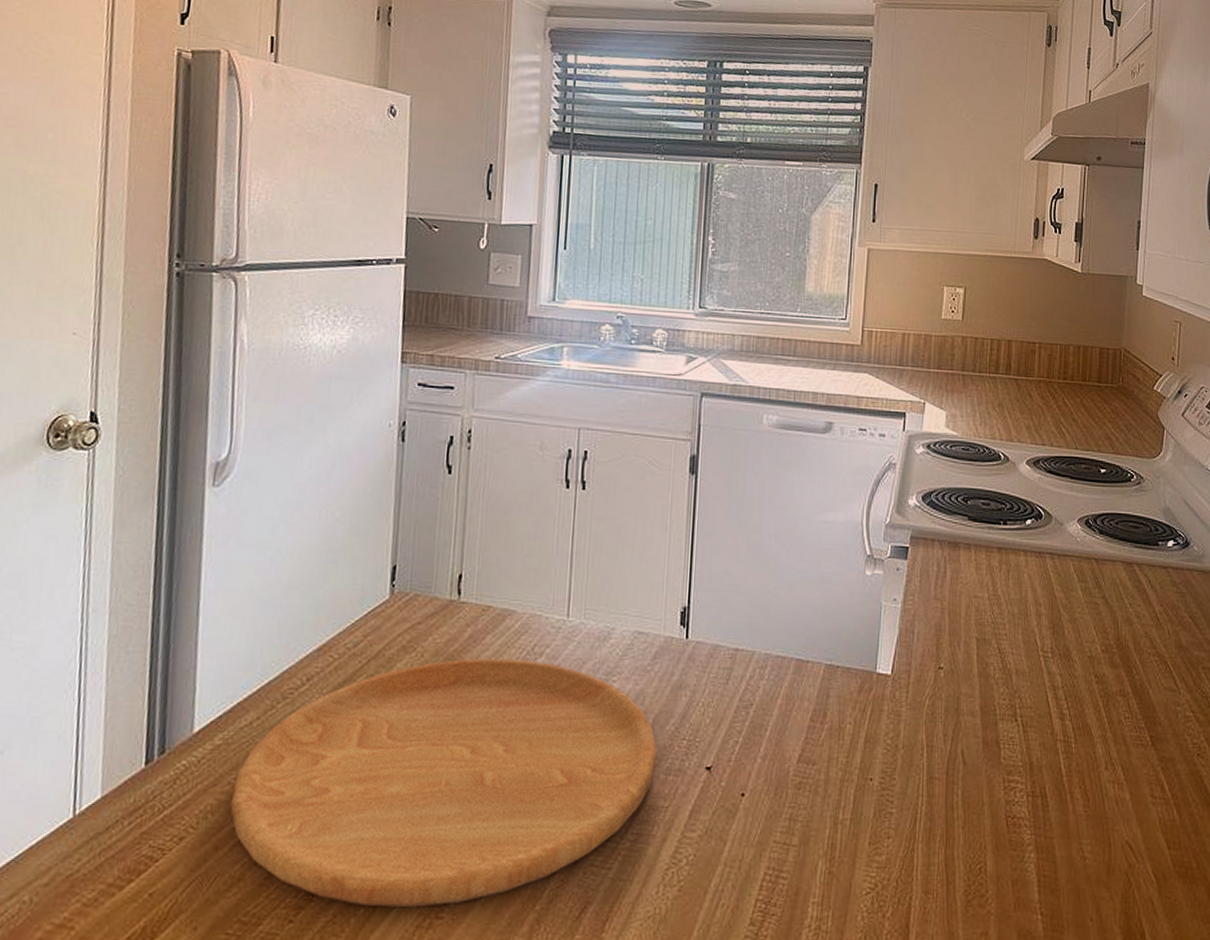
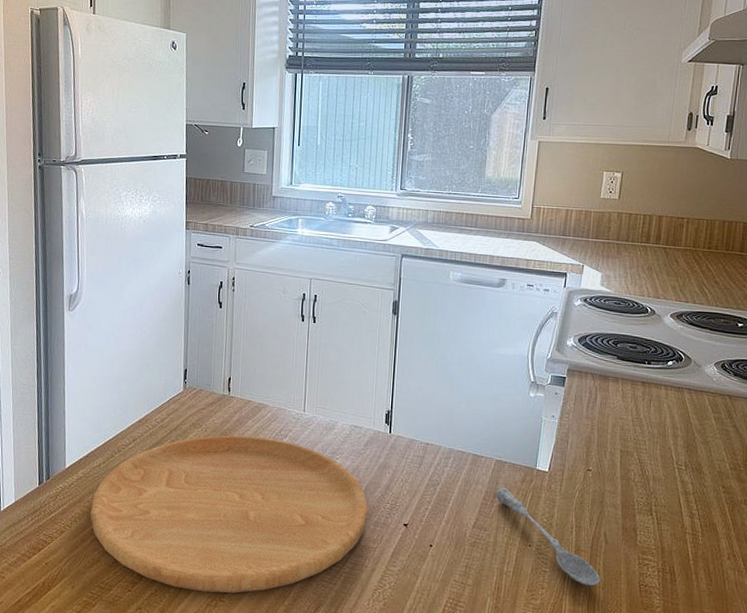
soupspoon: none [827,702,959,827] -> present [496,487,600,587]

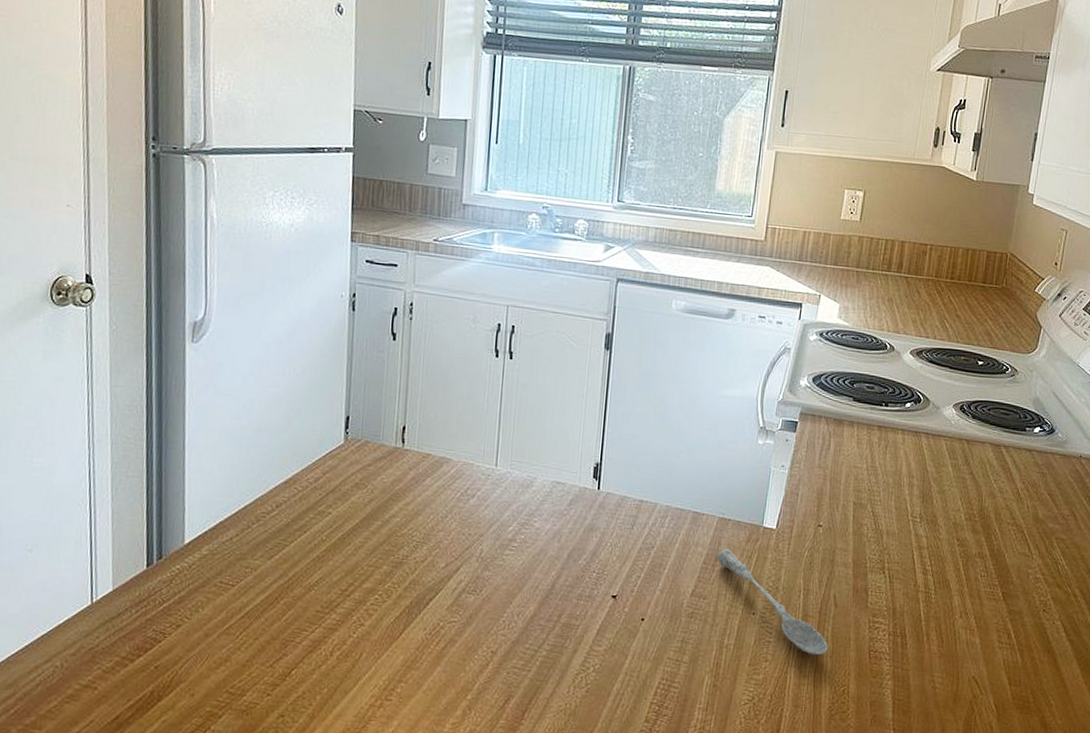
cutting board: present [90,435,369,593] -> none [217,496,571,691]

